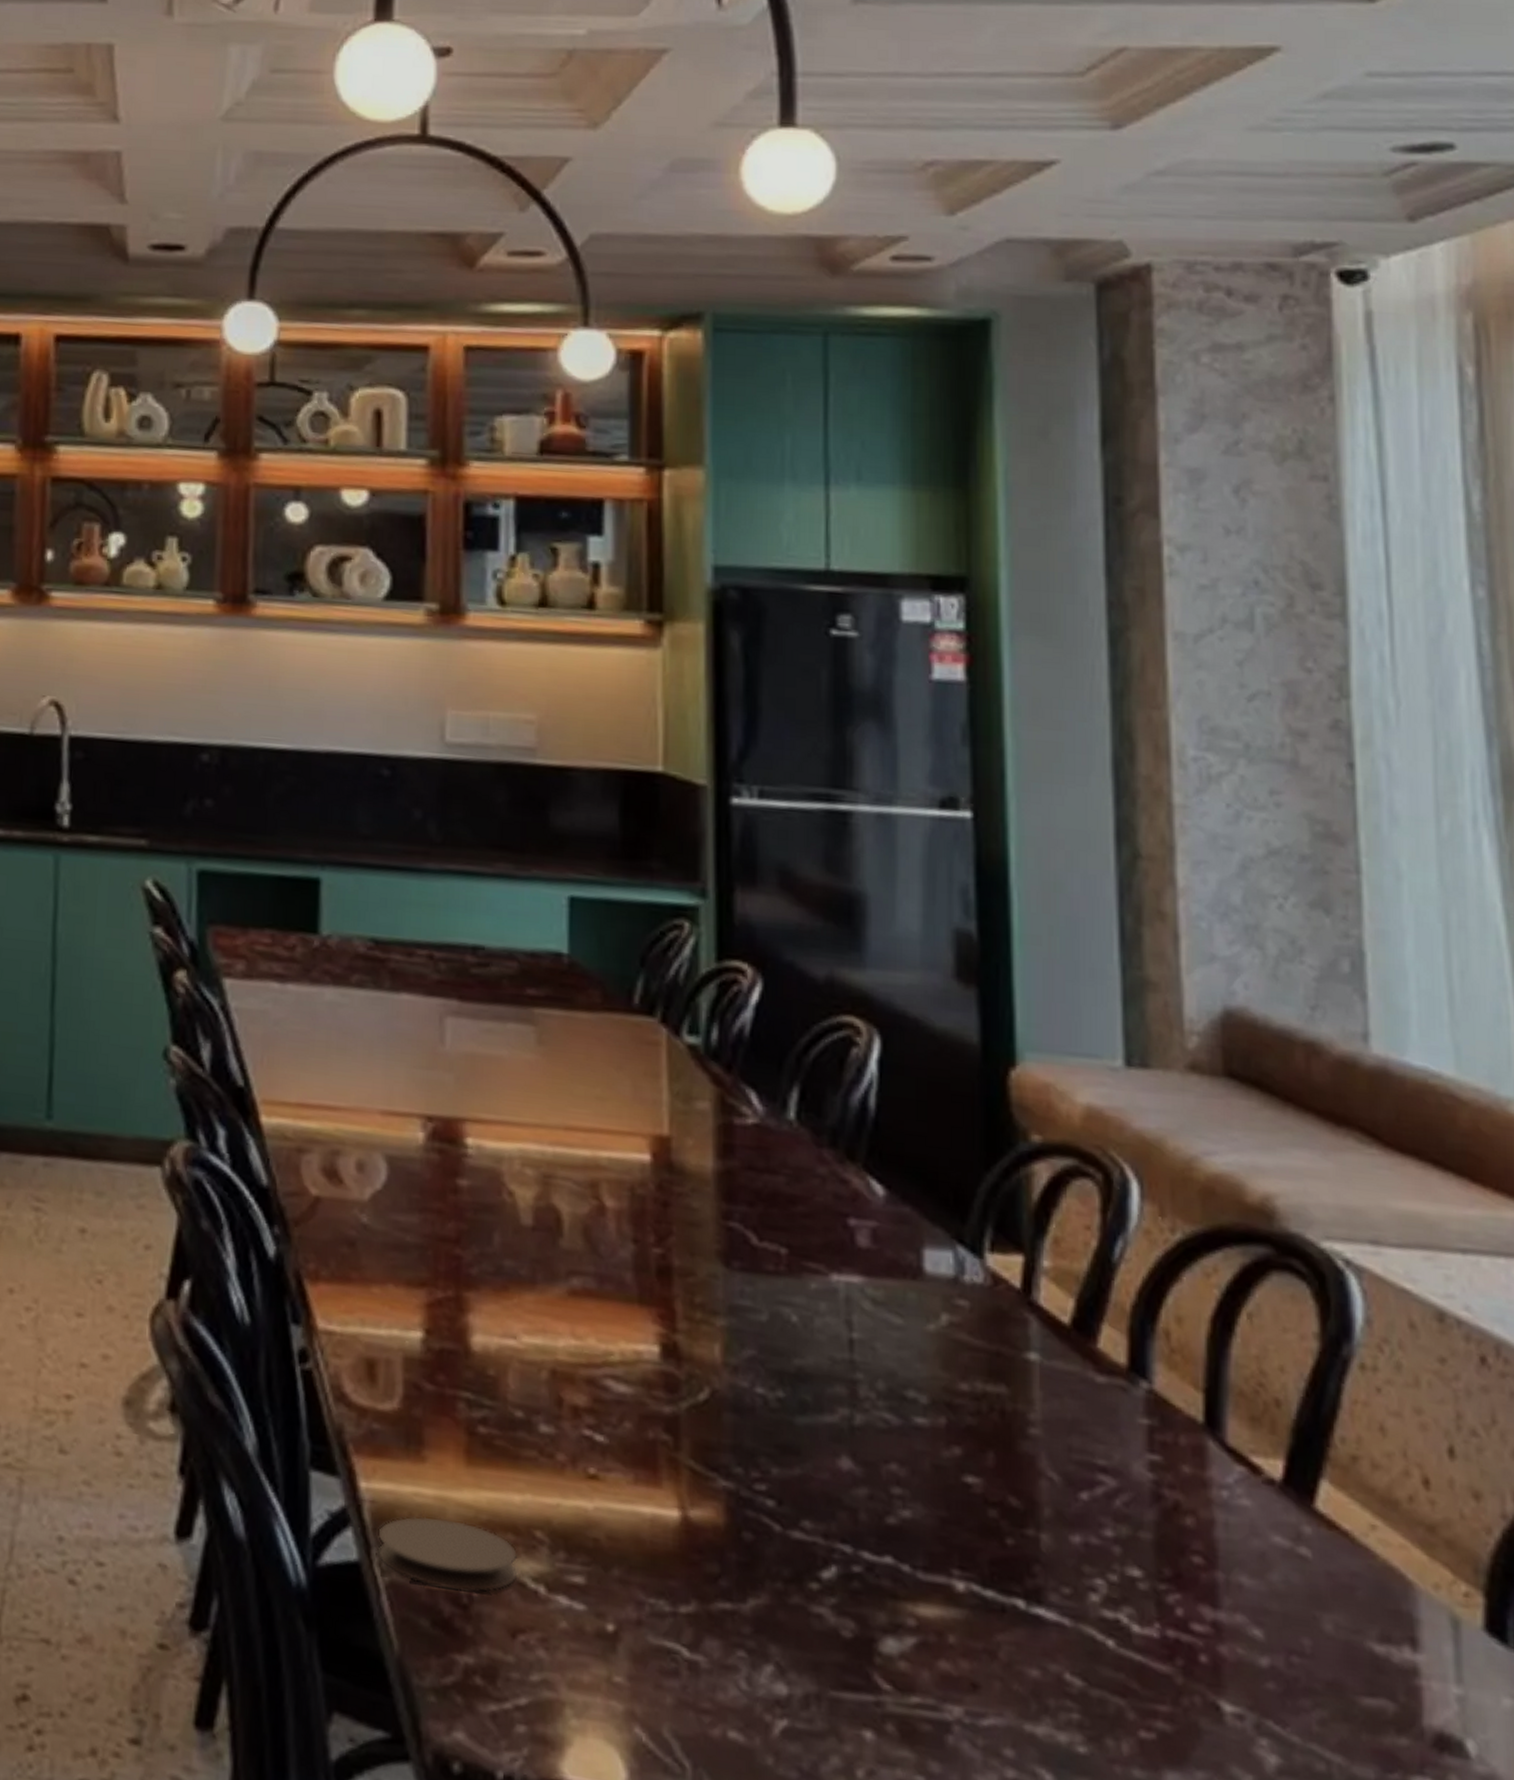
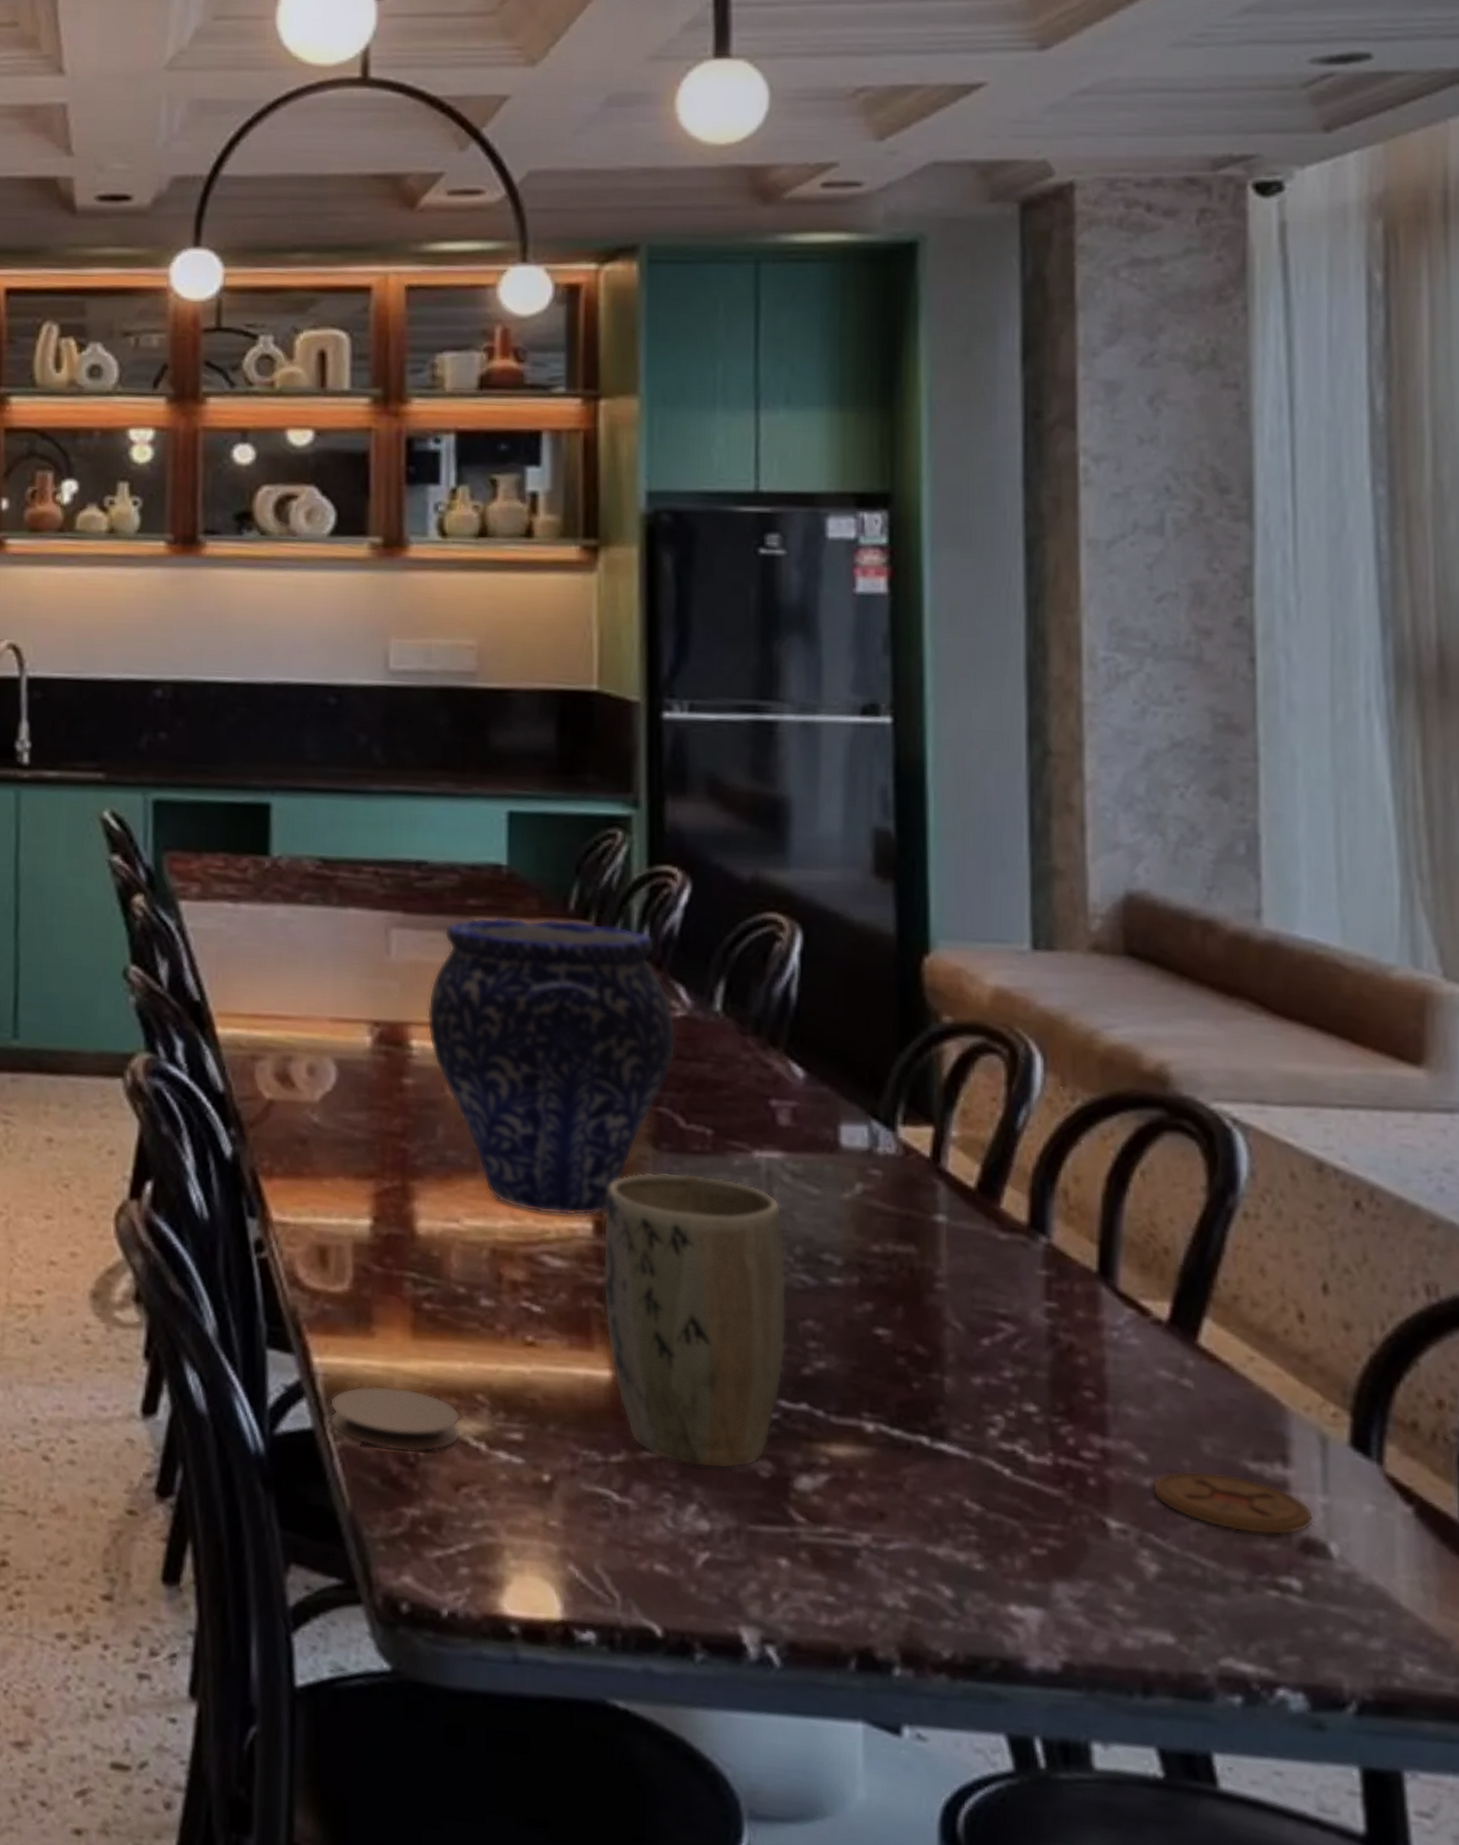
vase: none [483,1009,748,1338] -> present [427,917,677,1216]
plant pot: none [670,1292,869,1626] -> present [603,1172,788,1469]
coaster: none [1269,1650,1448,1729] -> present [1152,1470,1314,1536]

